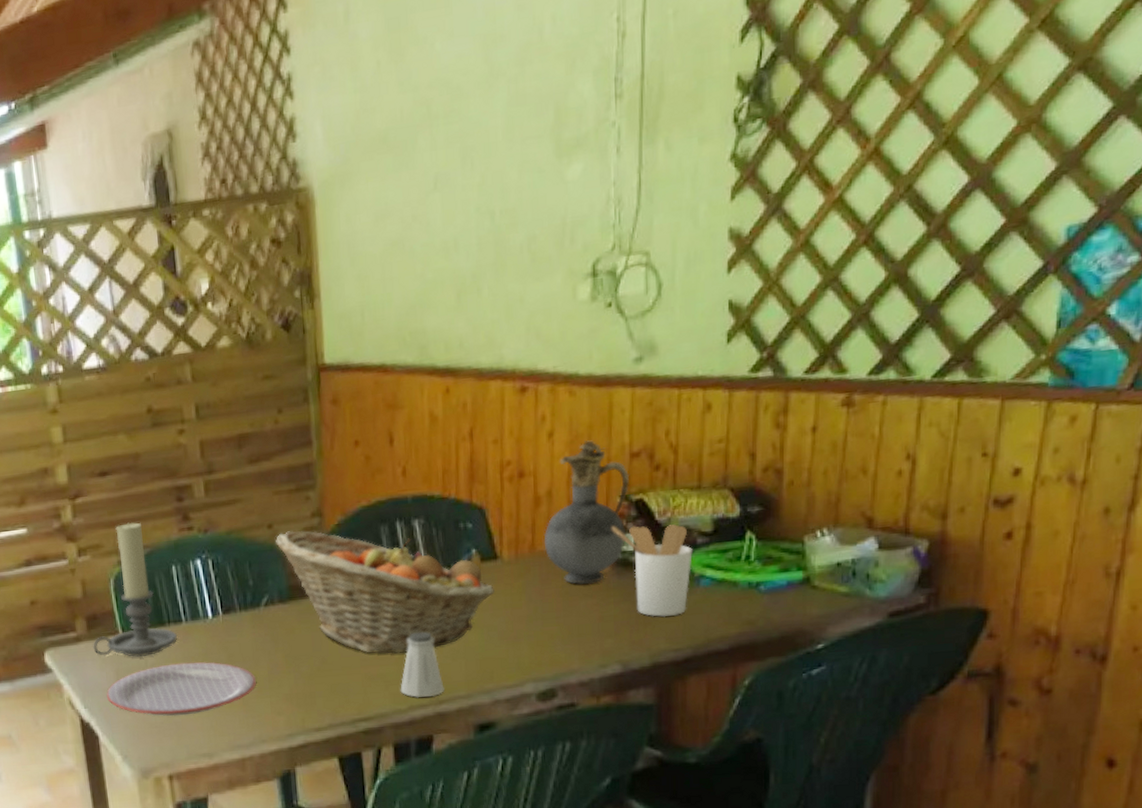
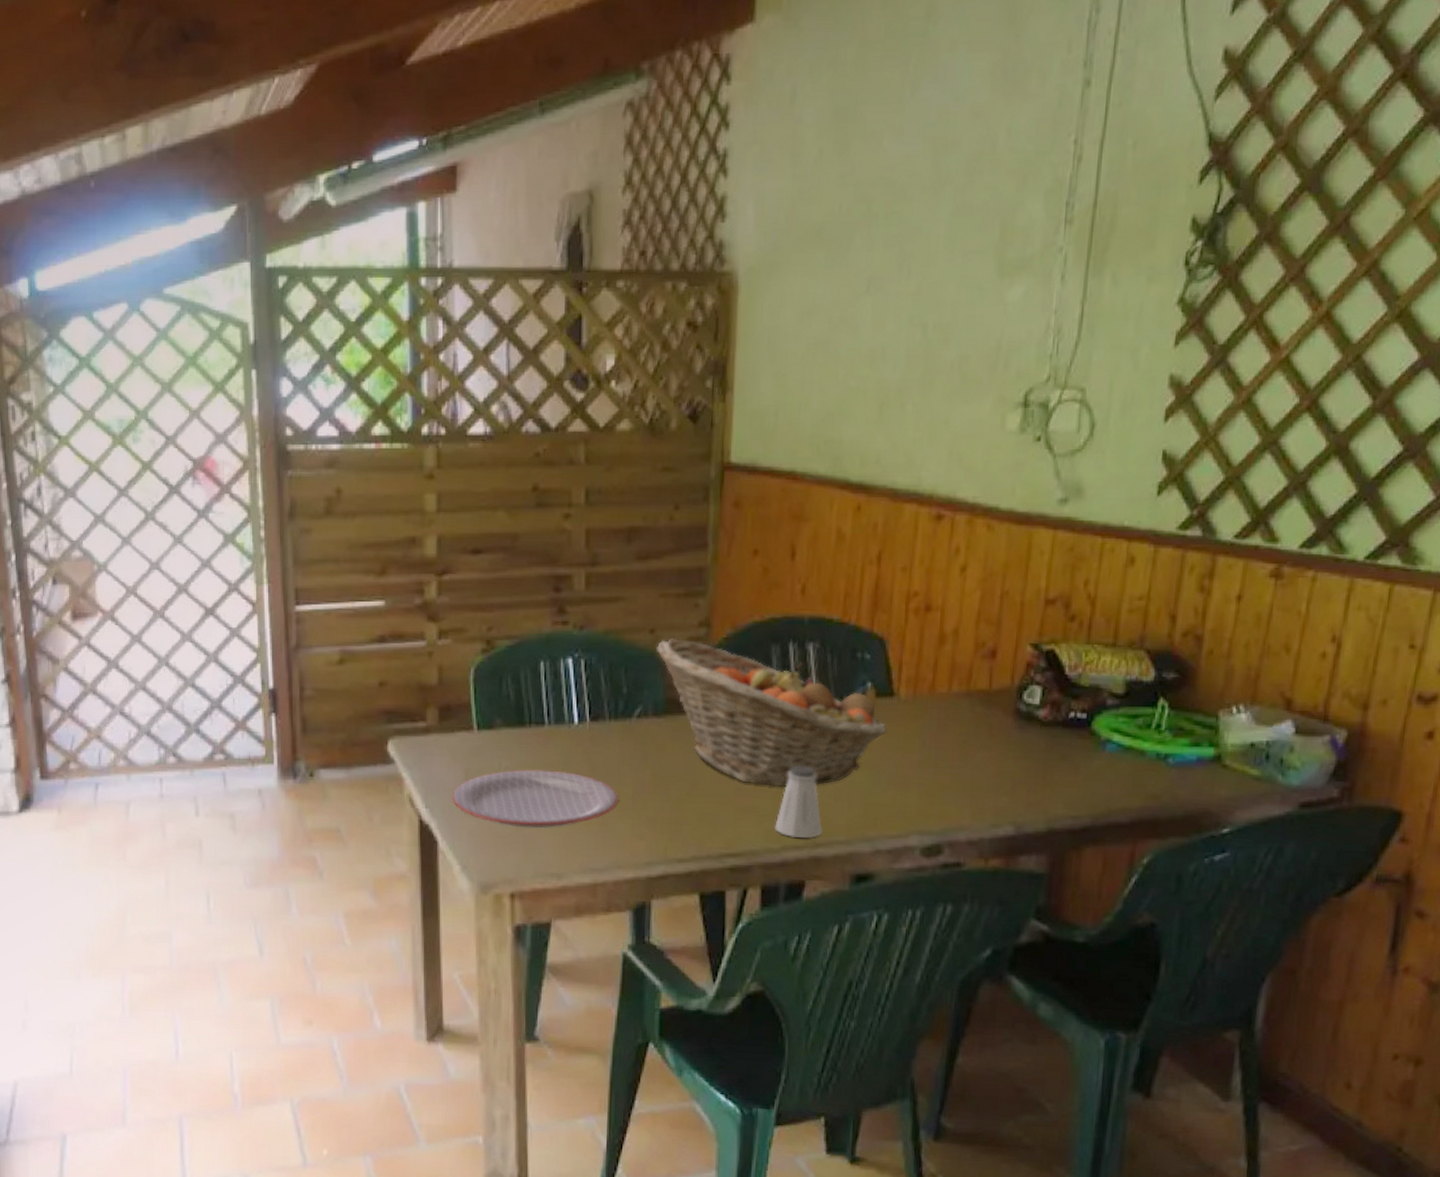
candle holder: present [93,522,178,658] -> none [443,608,538,758]
pitcher: present [543,440,630,584] -> none [944,580,1043,735]
utensil holder: present [612,524,693,618] -> none [1019,676,1101,781]

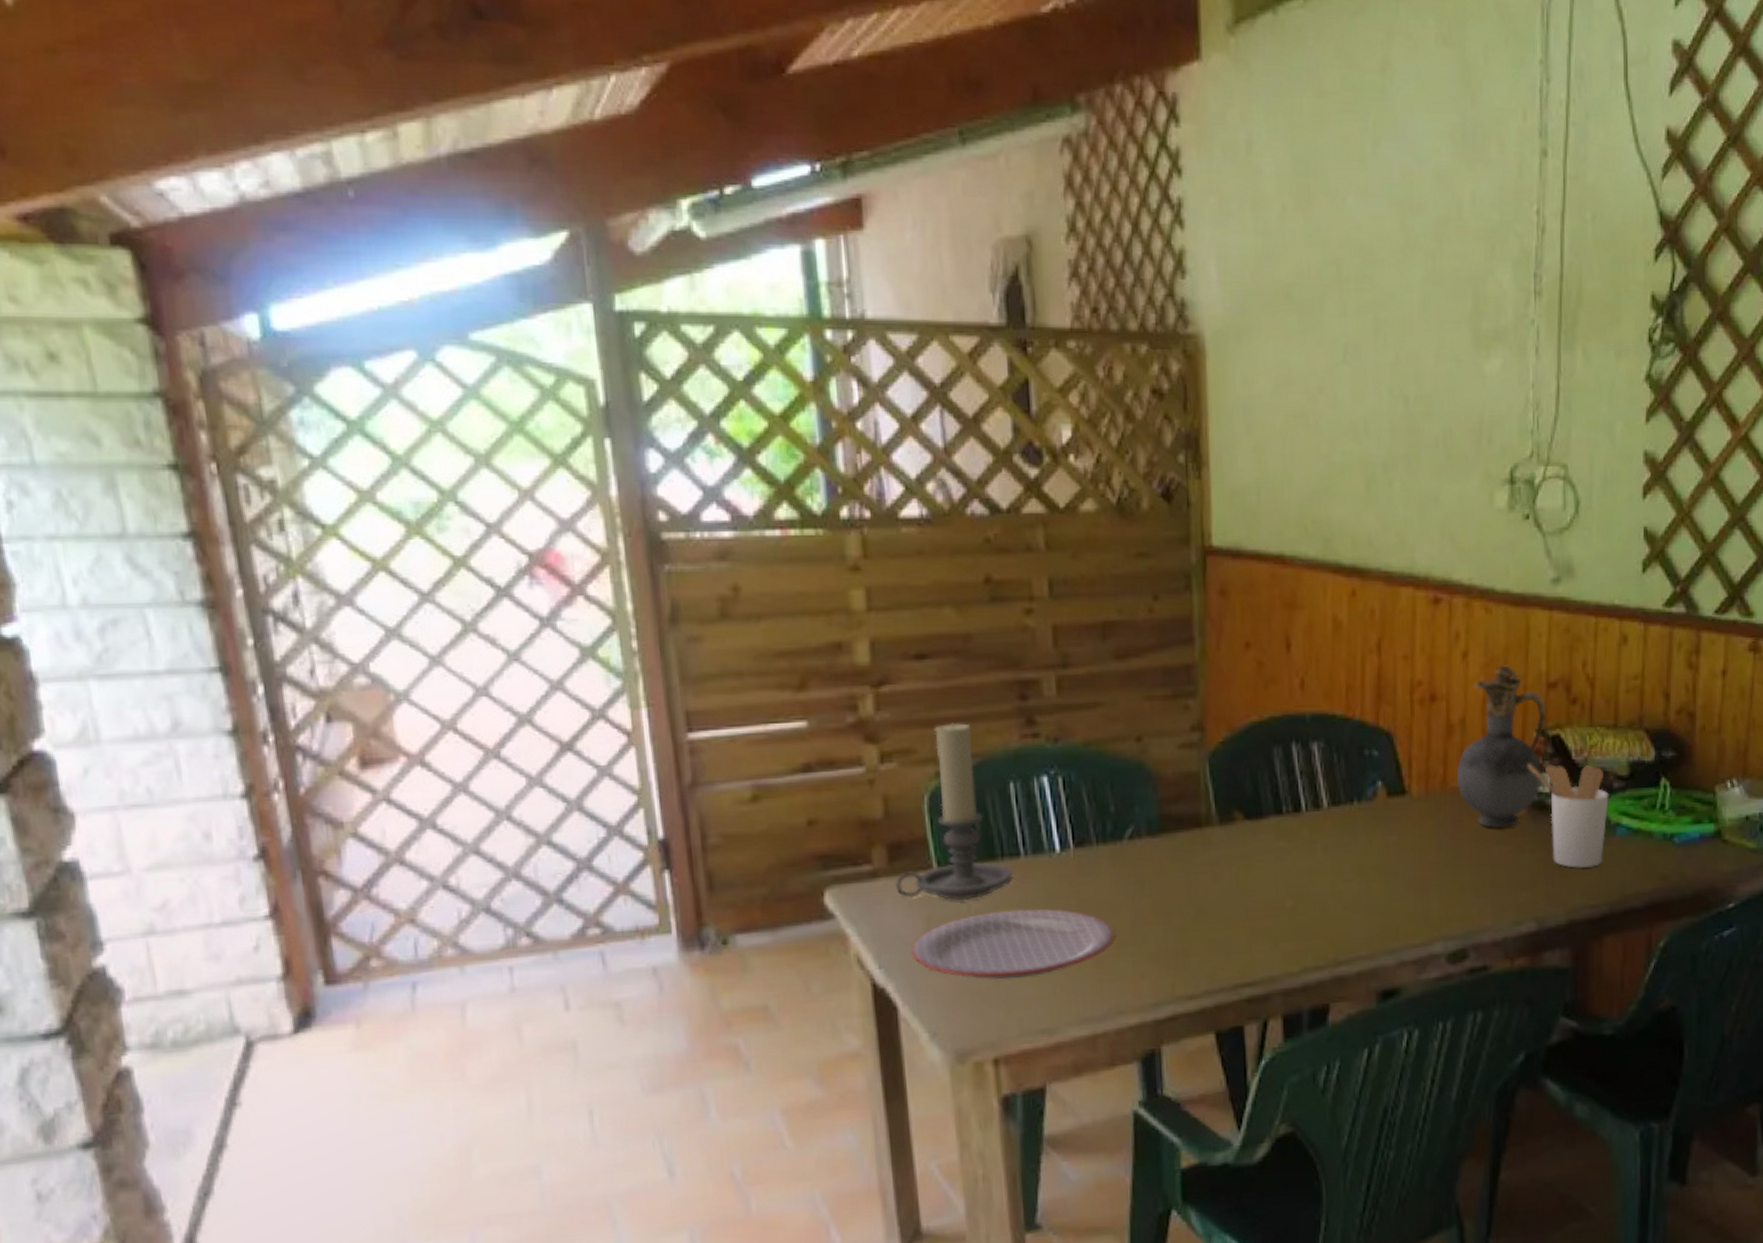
candle holder: none [443,608,538,758] -> present [895,722,1014,901]
fruit basket: present [657,639,887,788] -> none [1145,746,1402,904]
saltshaker: present [774,765,823,838] -> none [1292,877,1343,959]
pitcher: none [944,580,1043,735] -> present [1456,665,1547,829]
utensil holder: none [1019,676,1101,781] -> present [1528,764,1609,869]

